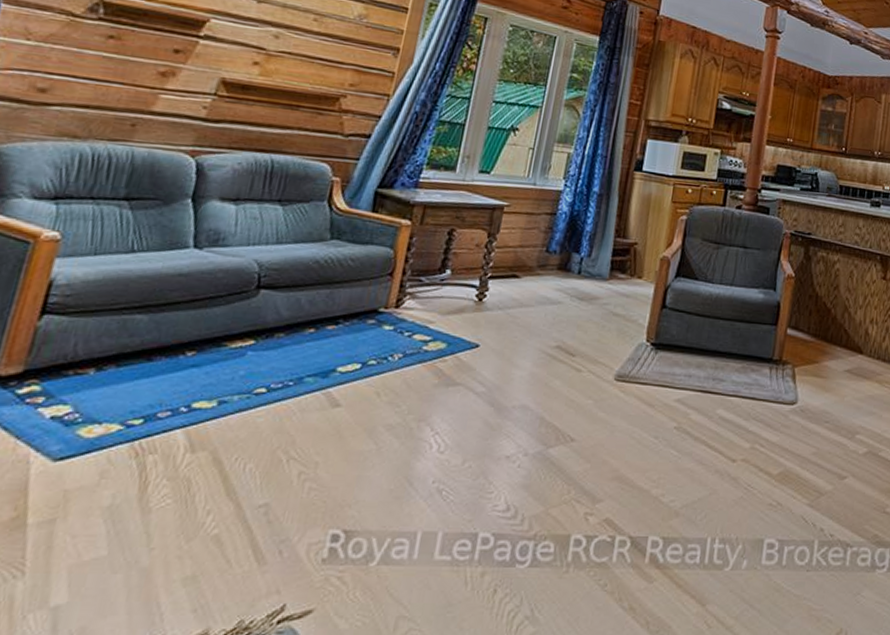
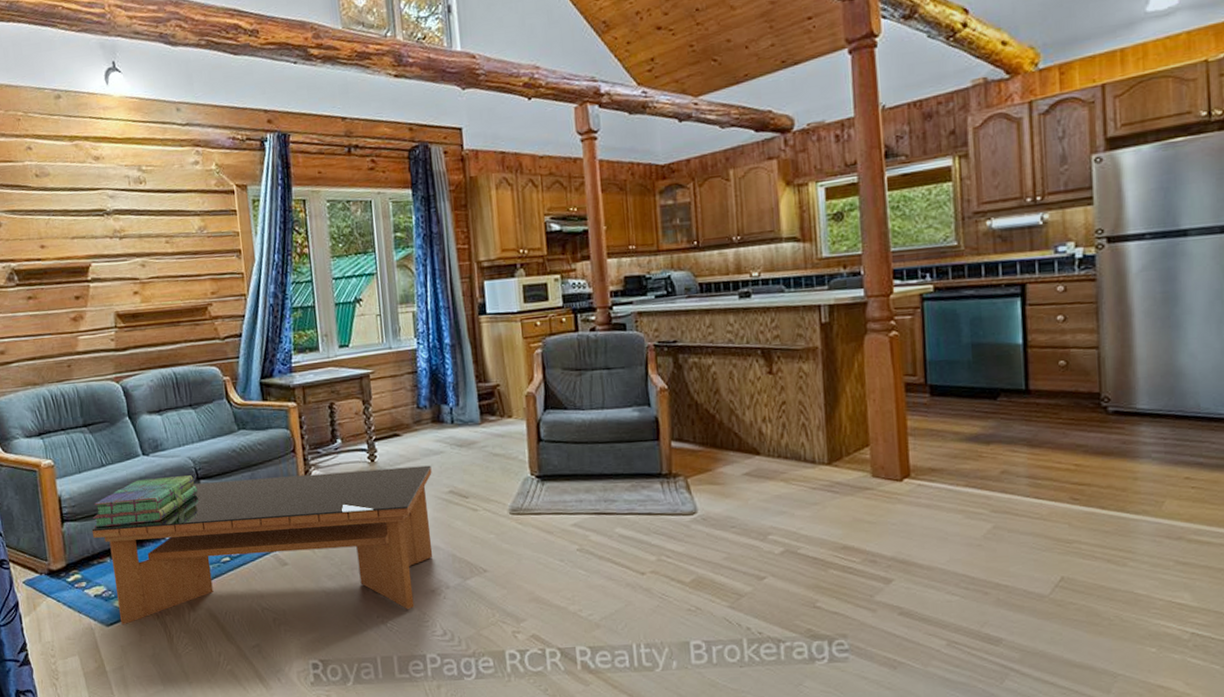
coffee table: none [77,292,544,476] -> present [91,465,433,625]
stack of books: none [87,276,253,331] -> present [92,475,198,528]

